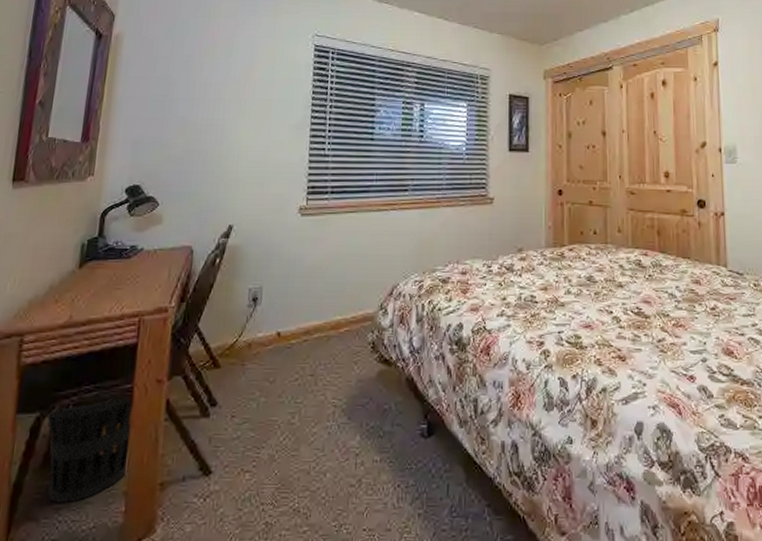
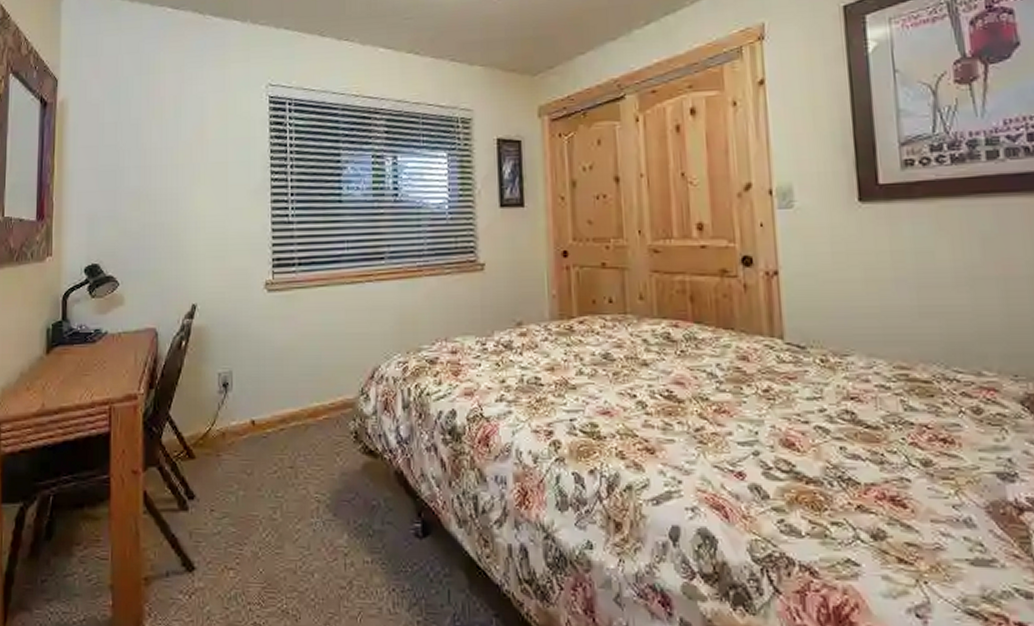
wastebasket: present [46,398,133,503] -> none [29,489,112,594]

